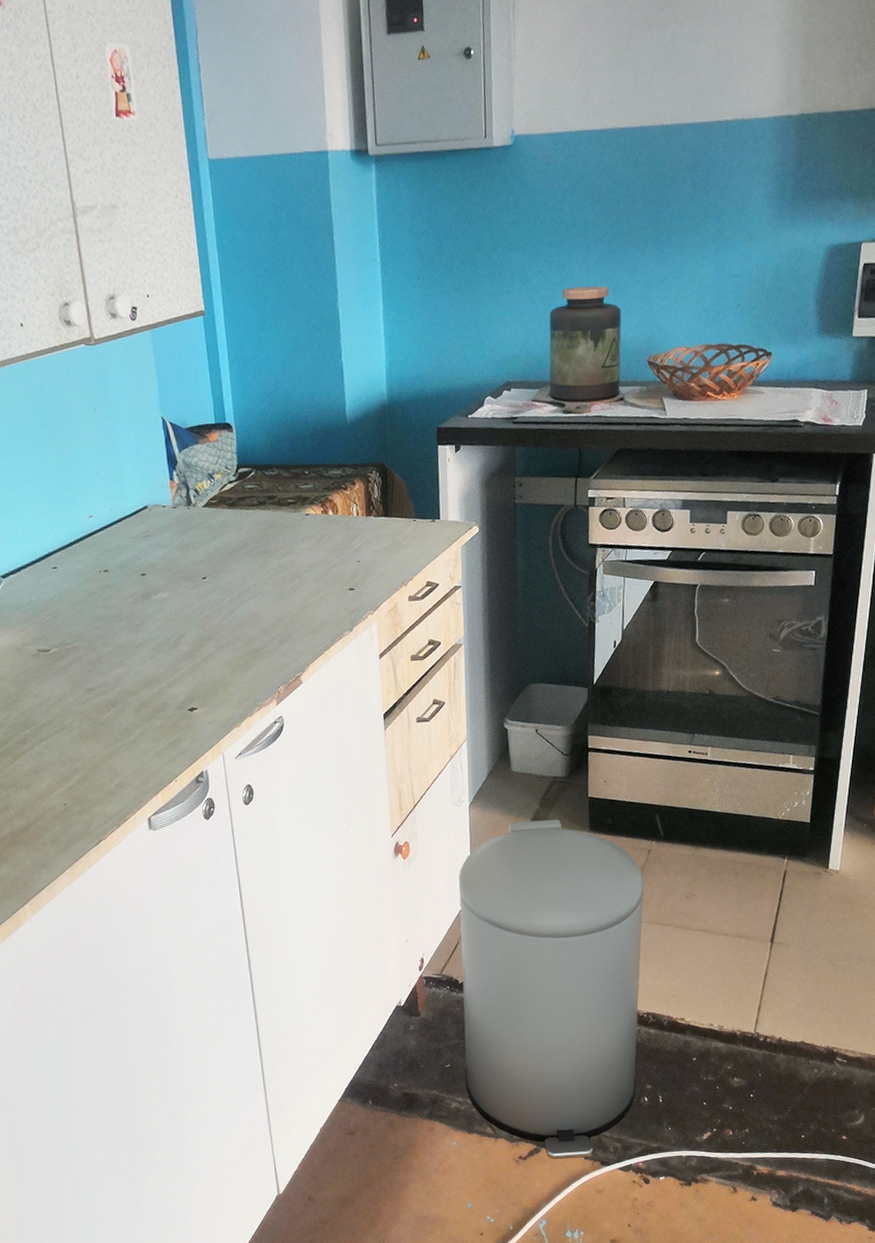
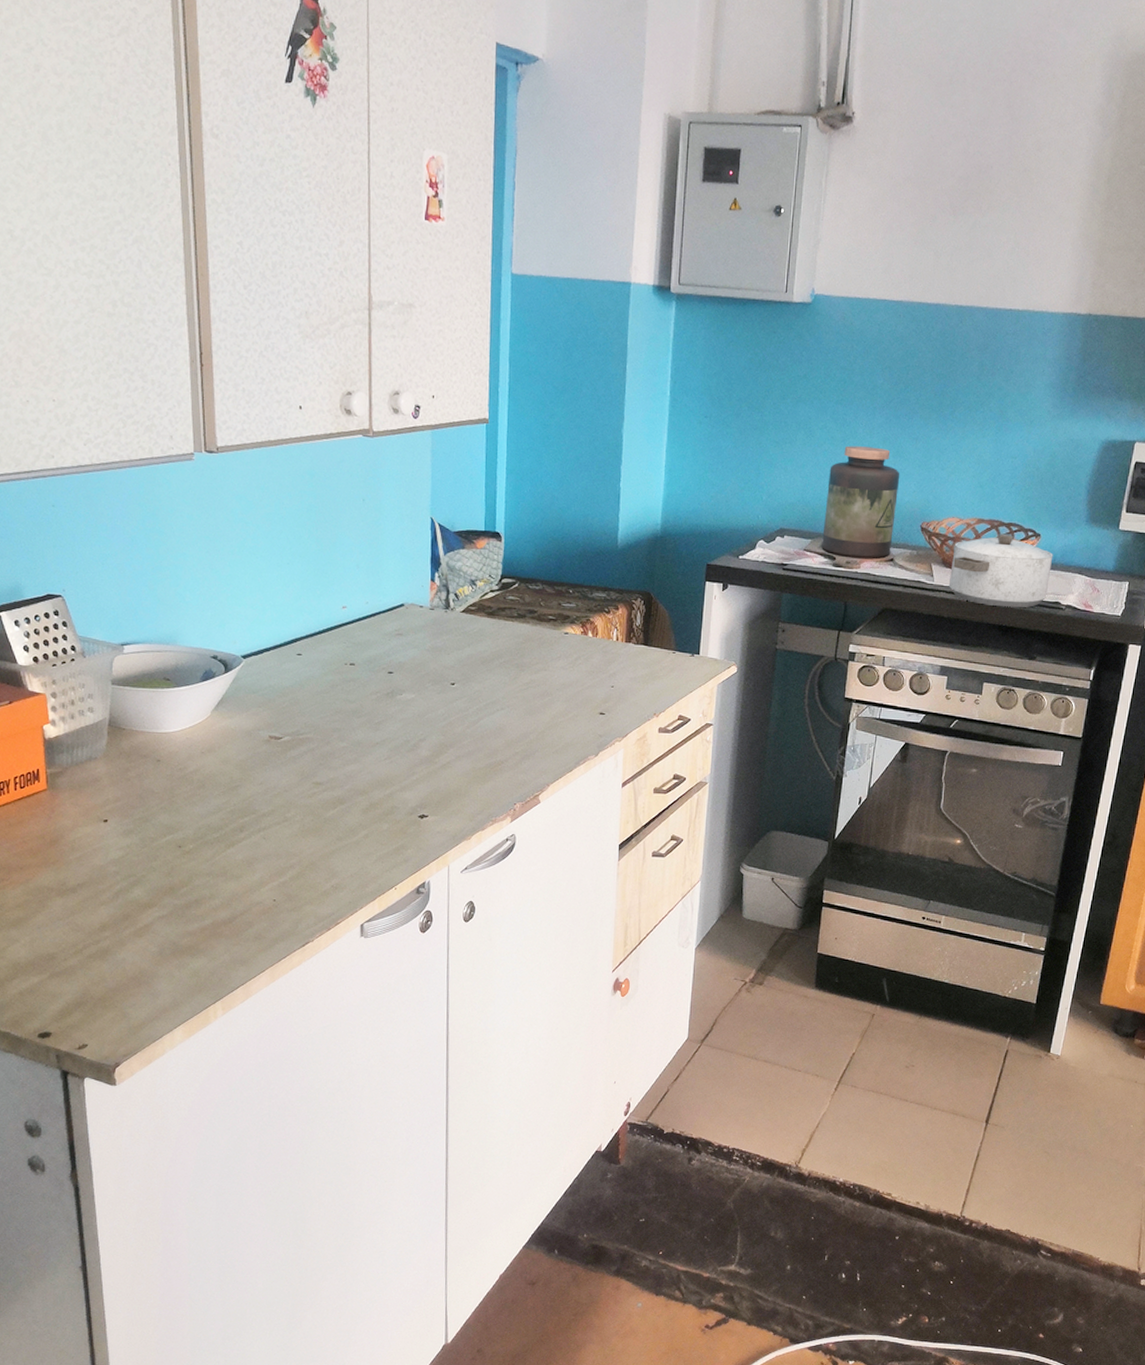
pedal bin: present [458,819,644,1160] -> none [658,970,865,1333]
cooking pot: none [682,356,787,433] -> present [948,533,1053,608]

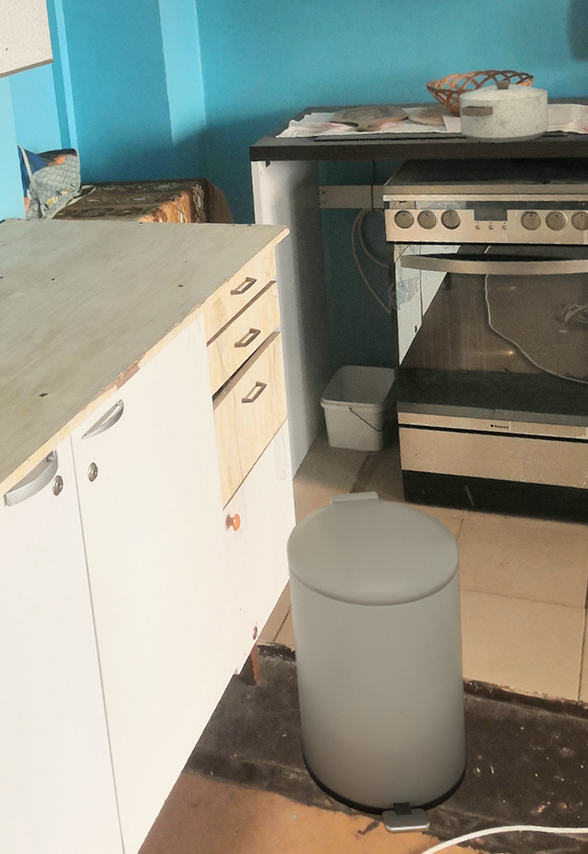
pedal bin: none [658,970,865,1333] -> present [286,491,467,835]
jar: present [822,446,900,560] -> none [340,27,405,123]

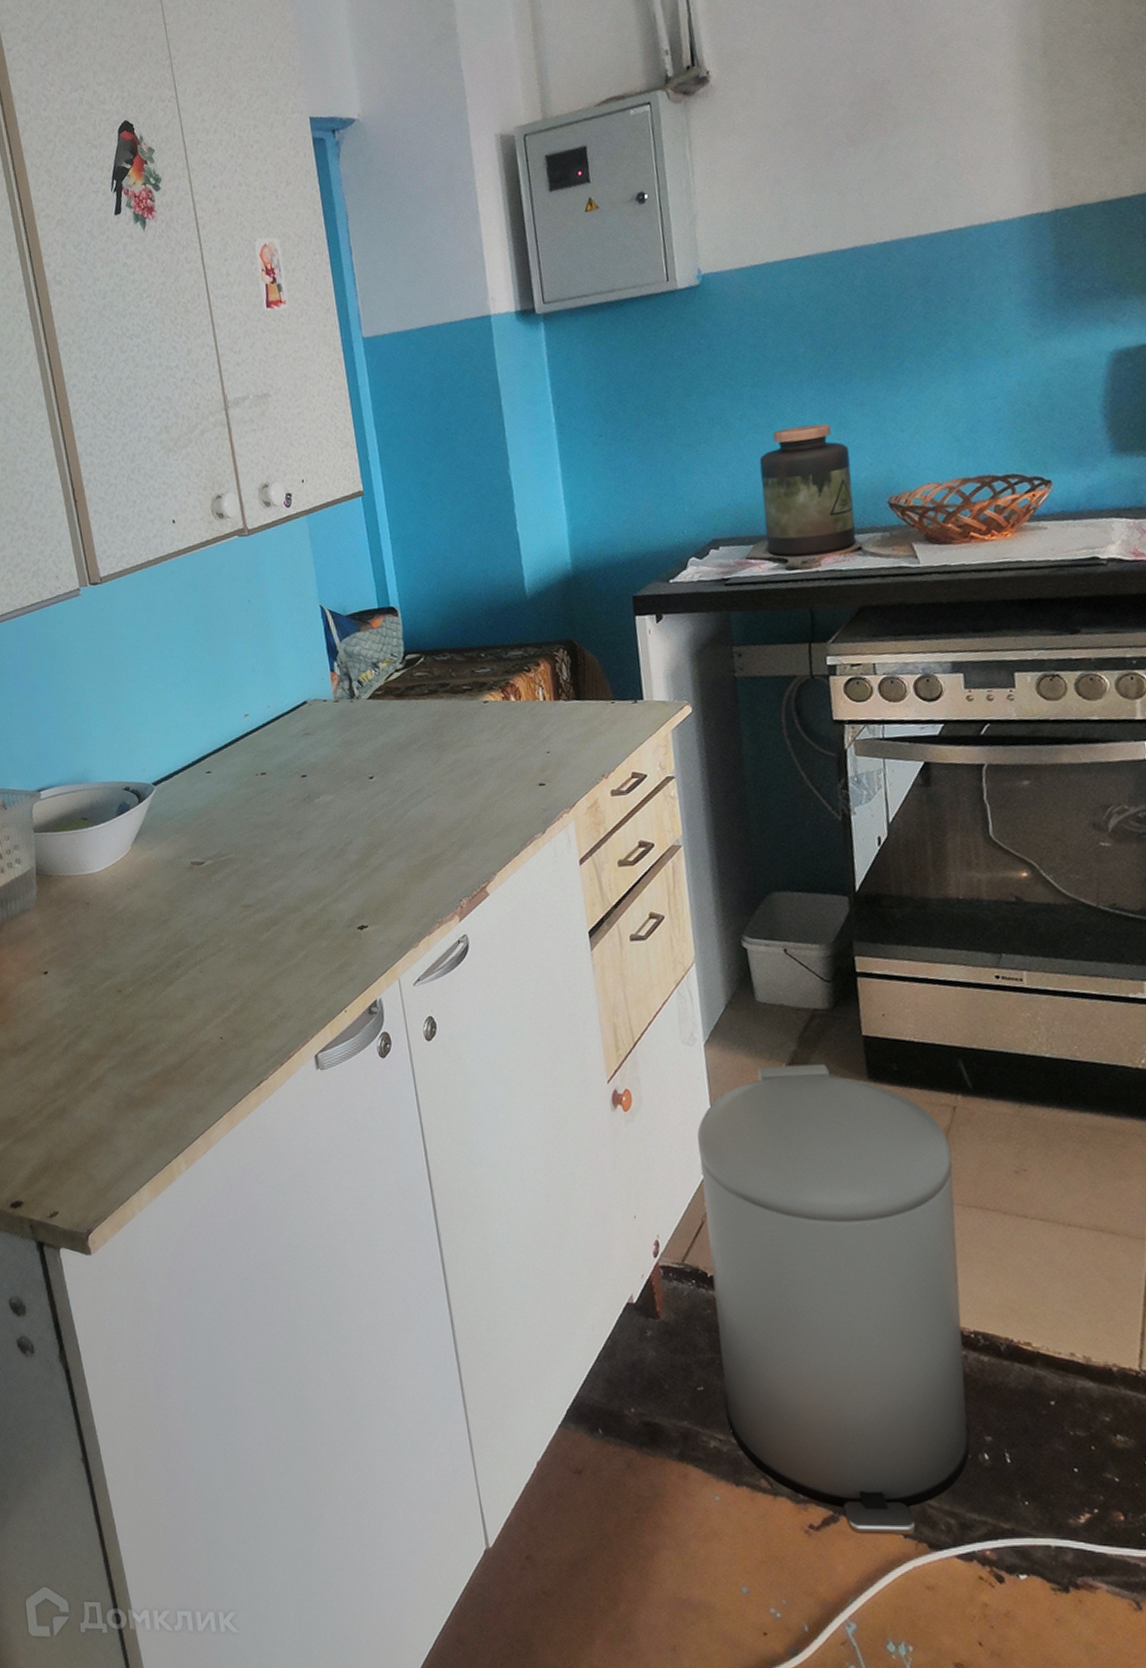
jar: none [340,27,405,123] -> present [759,423,856,558]
cooking pot: present [459,80,549,143] -> none [937,488,1078,579]

